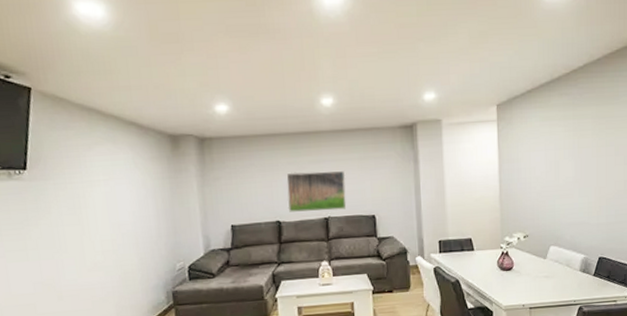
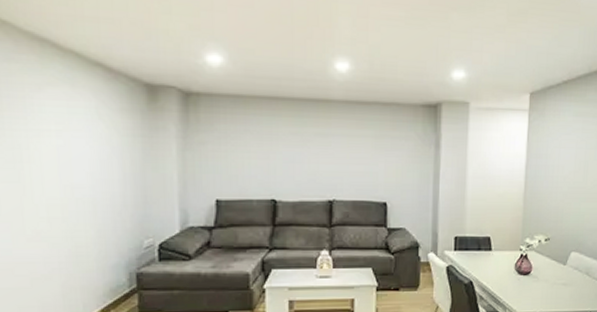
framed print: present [286,171,347,212] -> none [286,144,357,193]

